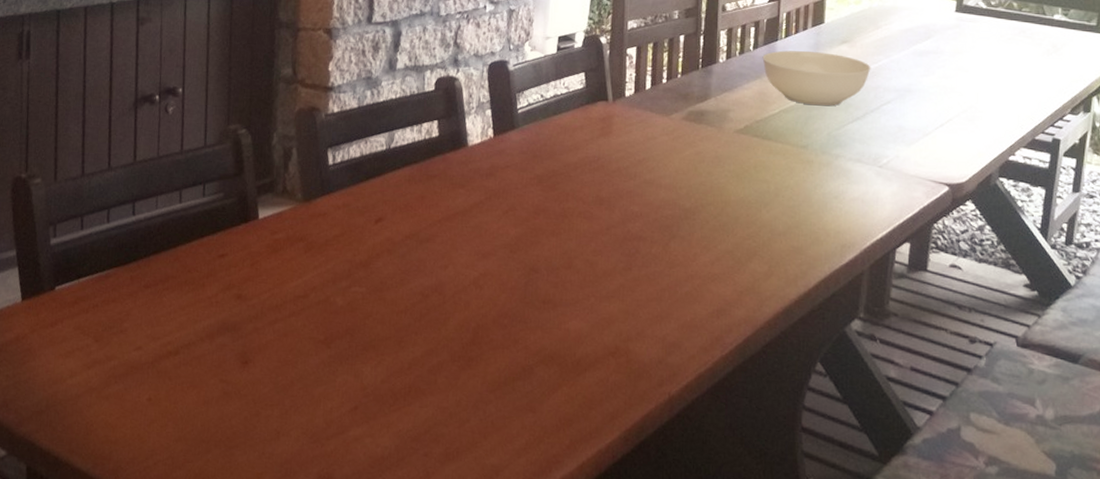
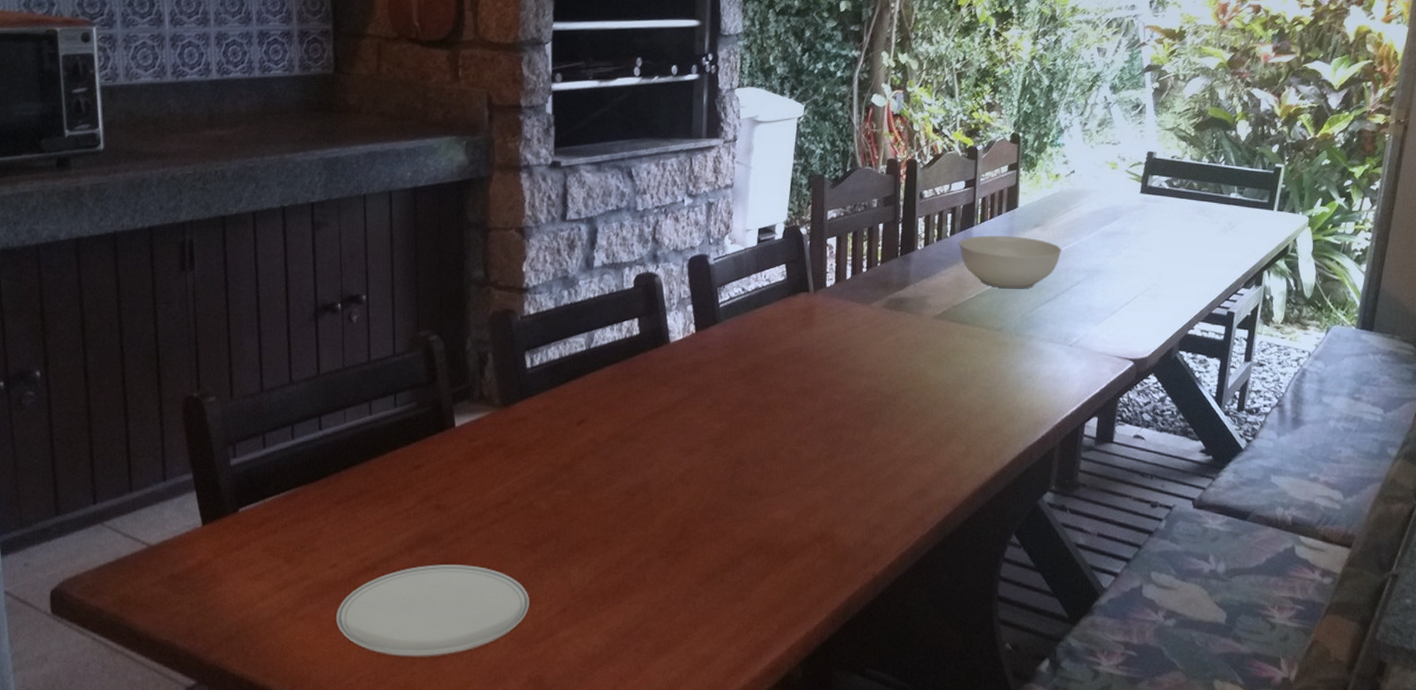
plate: none [138,353,322,446] -> present [336,564,529,658]

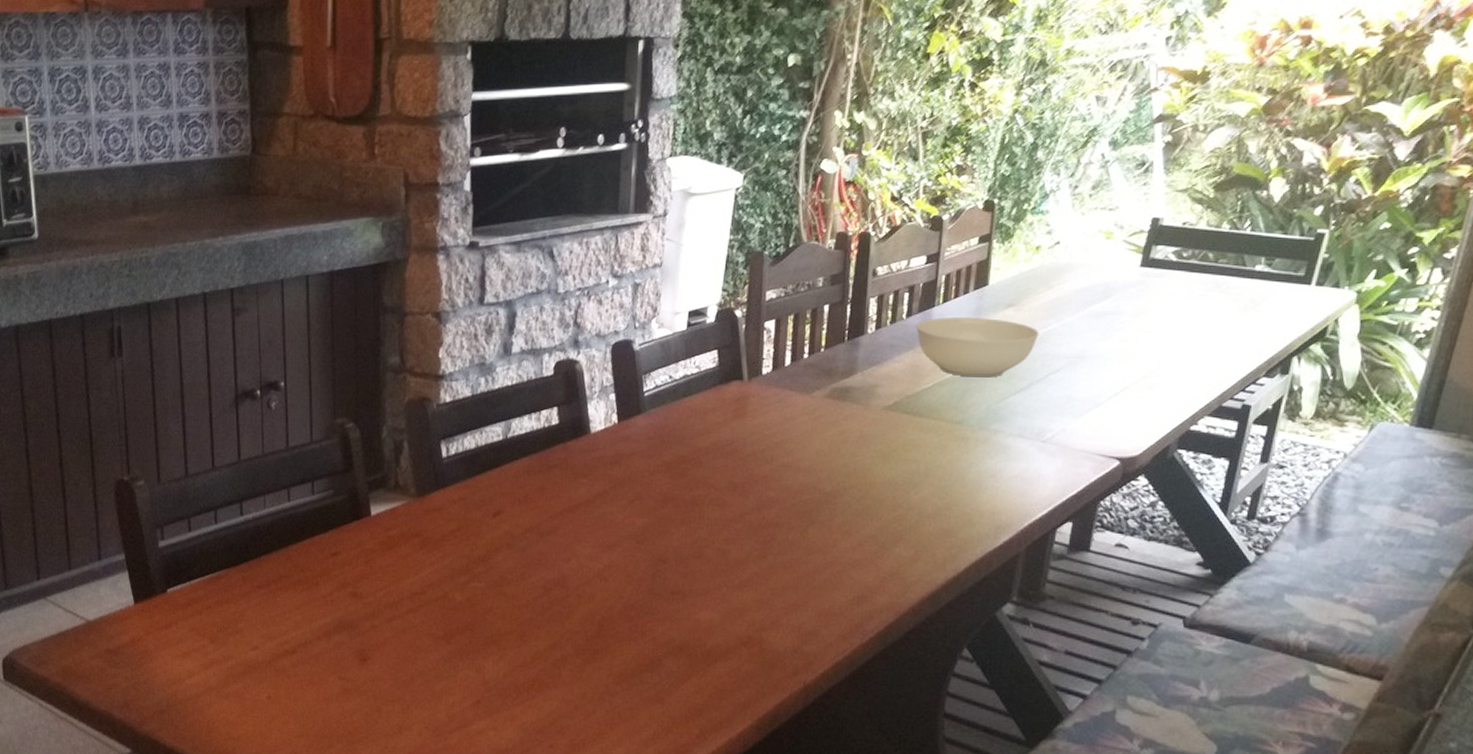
plate: present [336,564,529,658] -> none [258,651,443,741]

